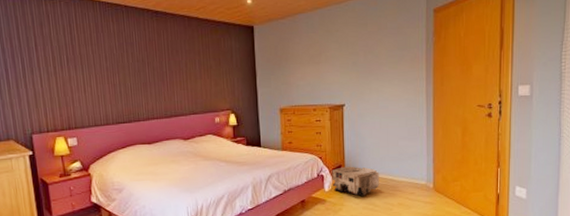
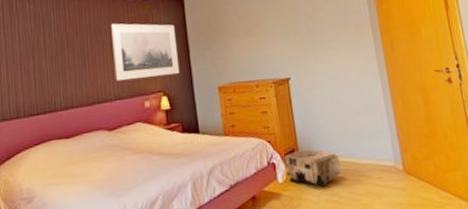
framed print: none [187,46,247,99] -> present [111,23,180,82]

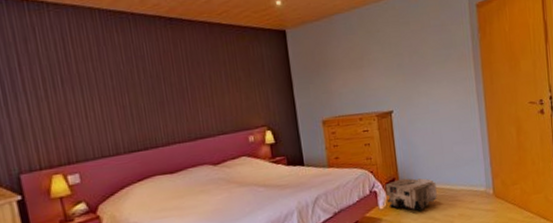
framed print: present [111,23,180,82] -> none [209,55,284,117]

